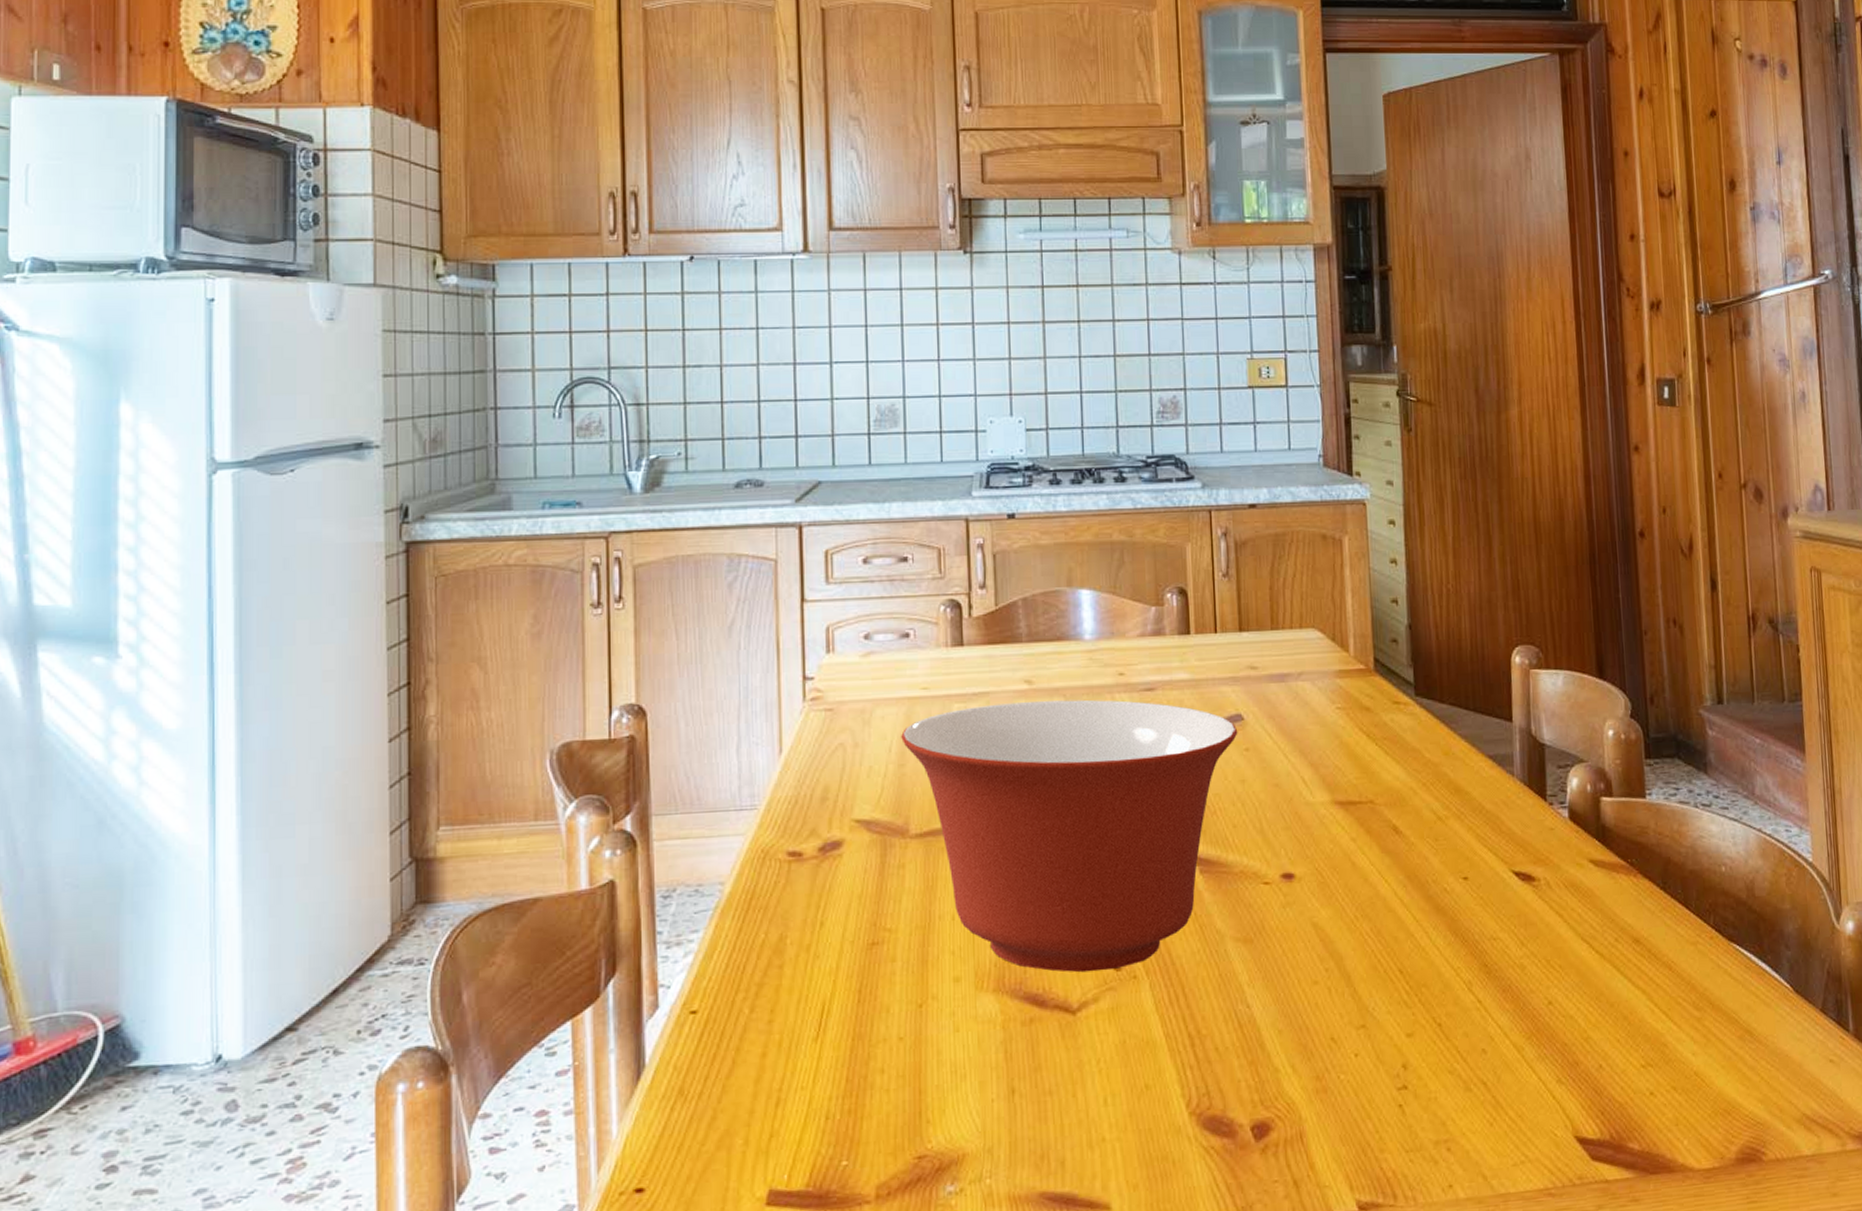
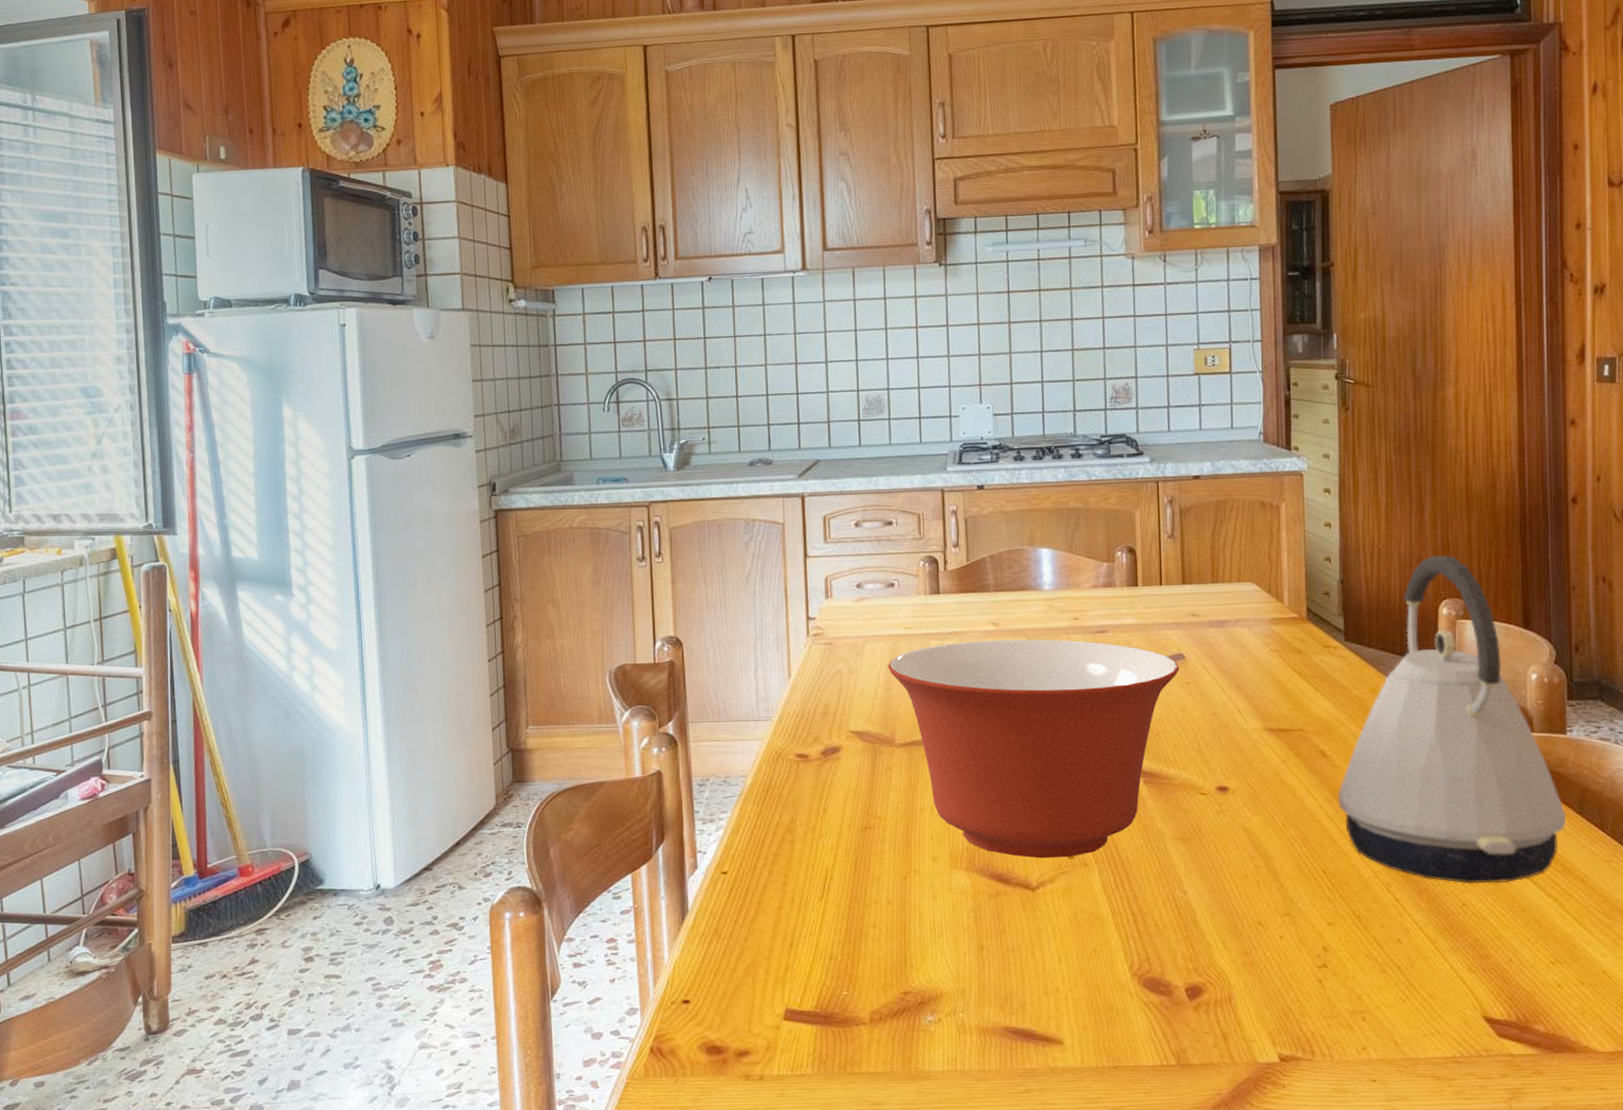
kettle: none [1413,595,1650,977] -> present [1338,555,1566,884]

